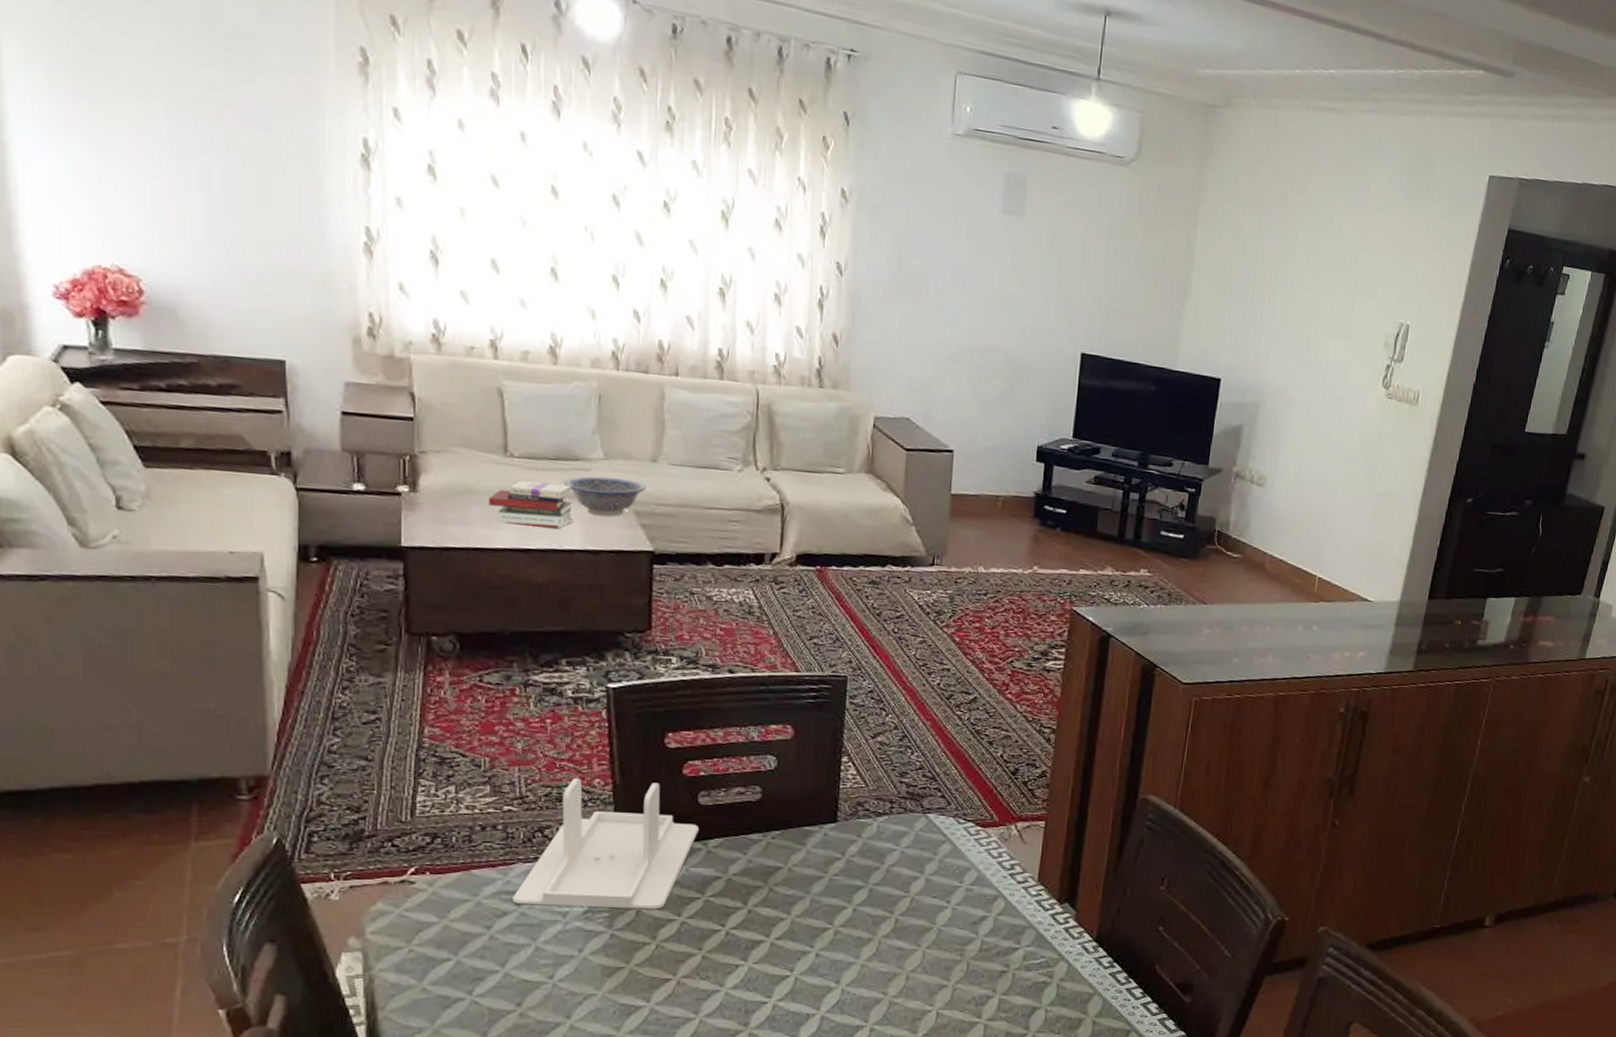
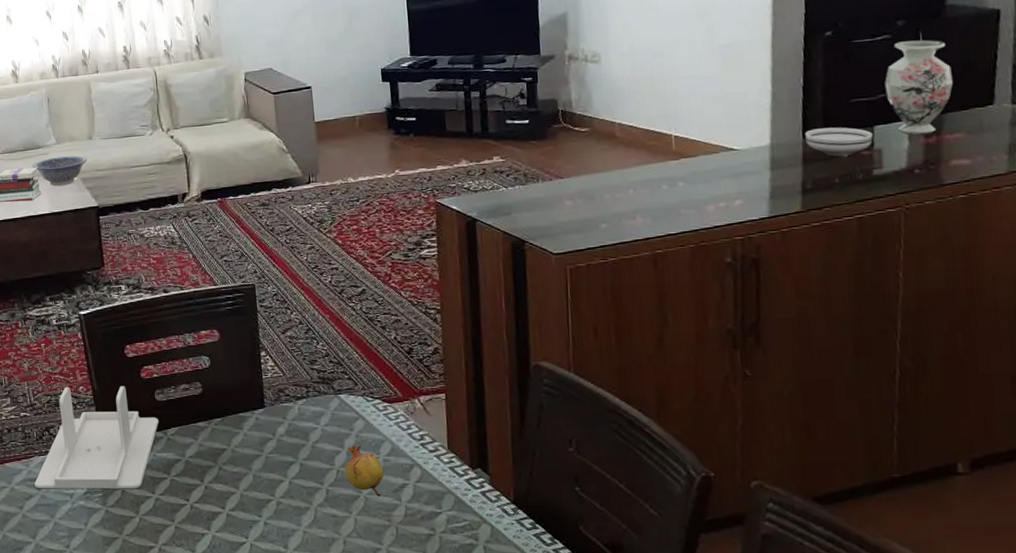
fruit: none [920,872,965,929] -> present [344,445,385,497]
bowl: none [1430,592,1485,623] -> present [805,127,873,156]
vase: none [1503,521,1558,614] -> present [884,39,953,136]

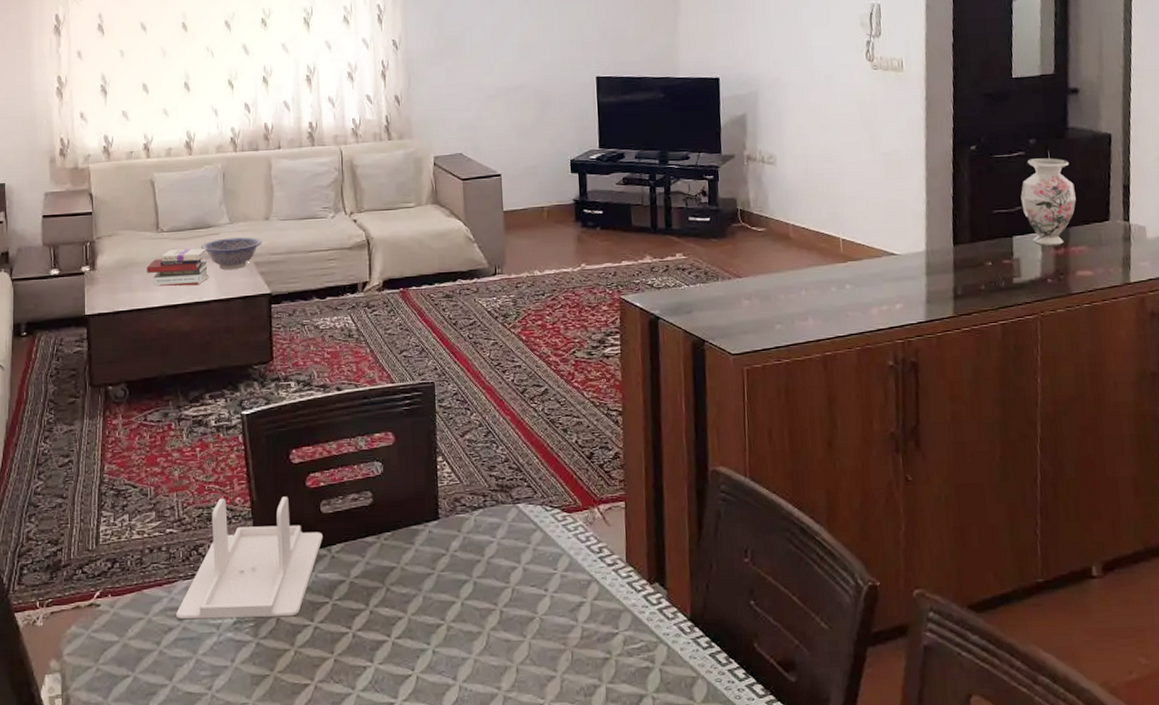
fruit: present [344,445,385,497] -> none [520,560,561,617]
bowl: present [805,127,873,156] -> none [955,236,1012,264]

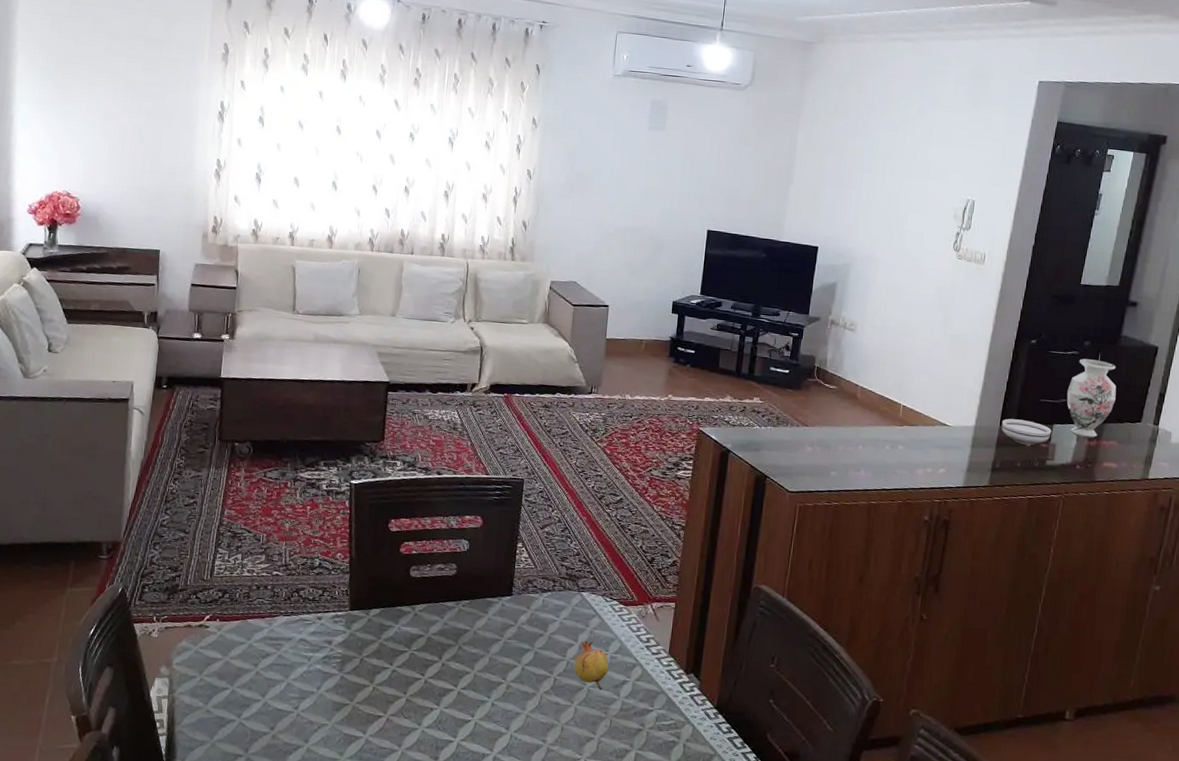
books: present [147,248,209,286] -> none [280,330,336,366]
napkin holder: present [175,496,324,620] -> none [273,551,410,659]
decorative bowl: present [200,237,262,269] -> none [330,327,387,356]
fruit: none [520,560,561,617] -> present [574,640,609,690]
bowl: none [955,236,1012,264] -> present [1001,418,1052,445]

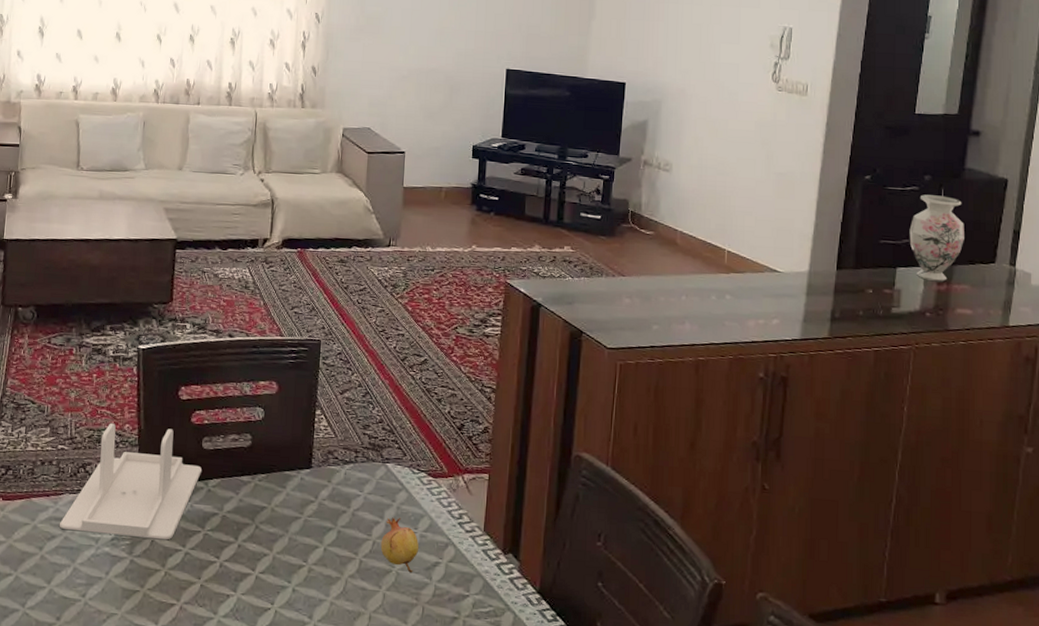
napkin holder: none [273,551,410,659] -> present [59,423,203,540]
bowl: present [1001,418,1052,445] -> none [839,262,895,291]

